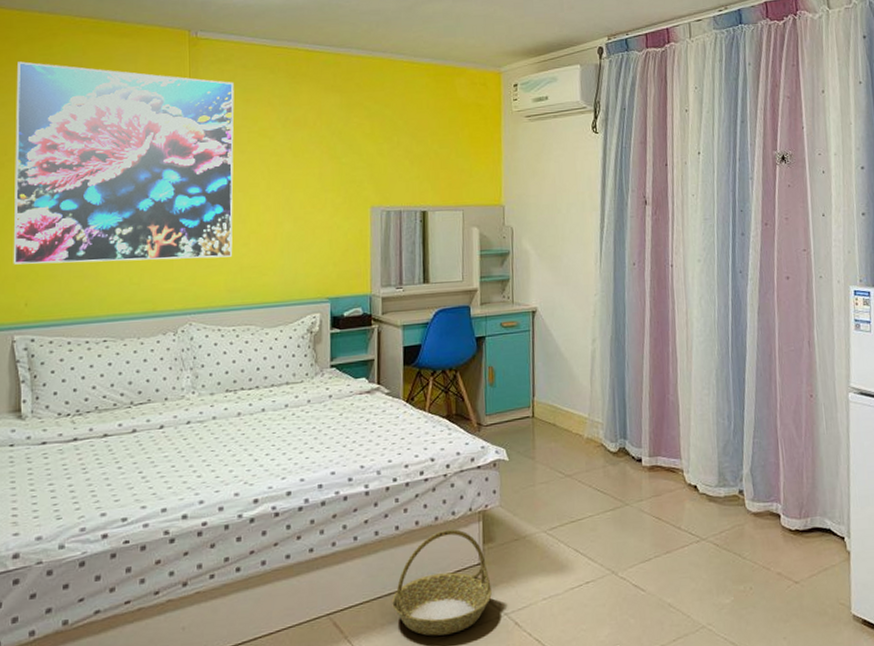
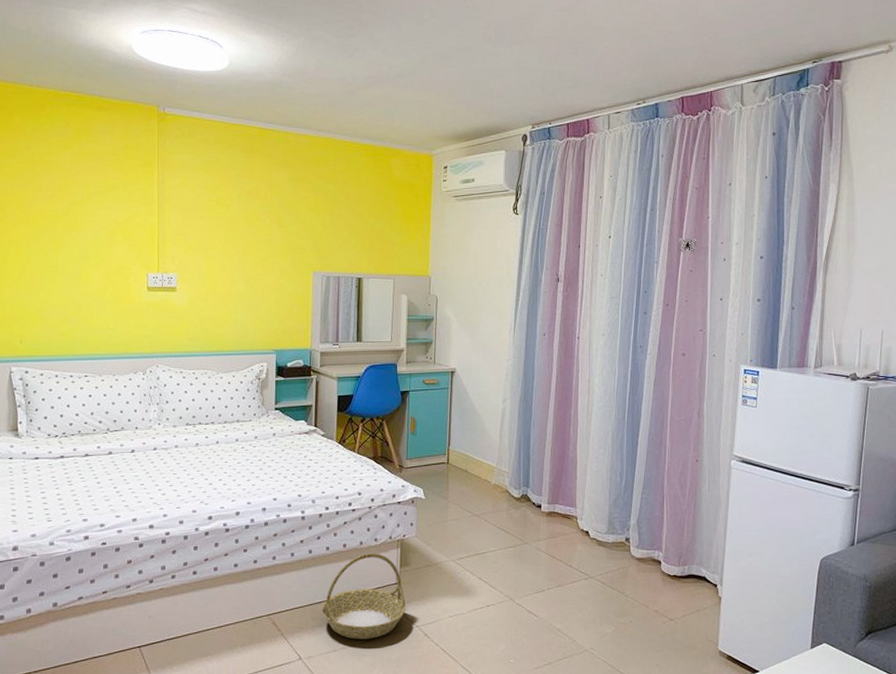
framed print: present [13,61,234,265] -> none [10,129,196,310]

